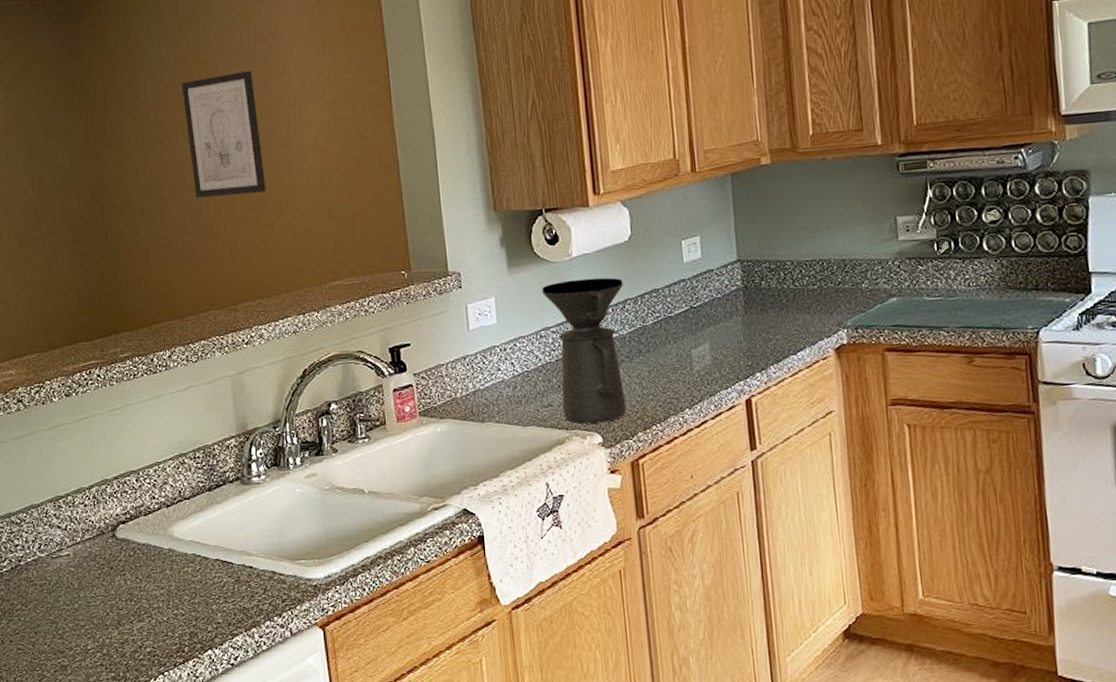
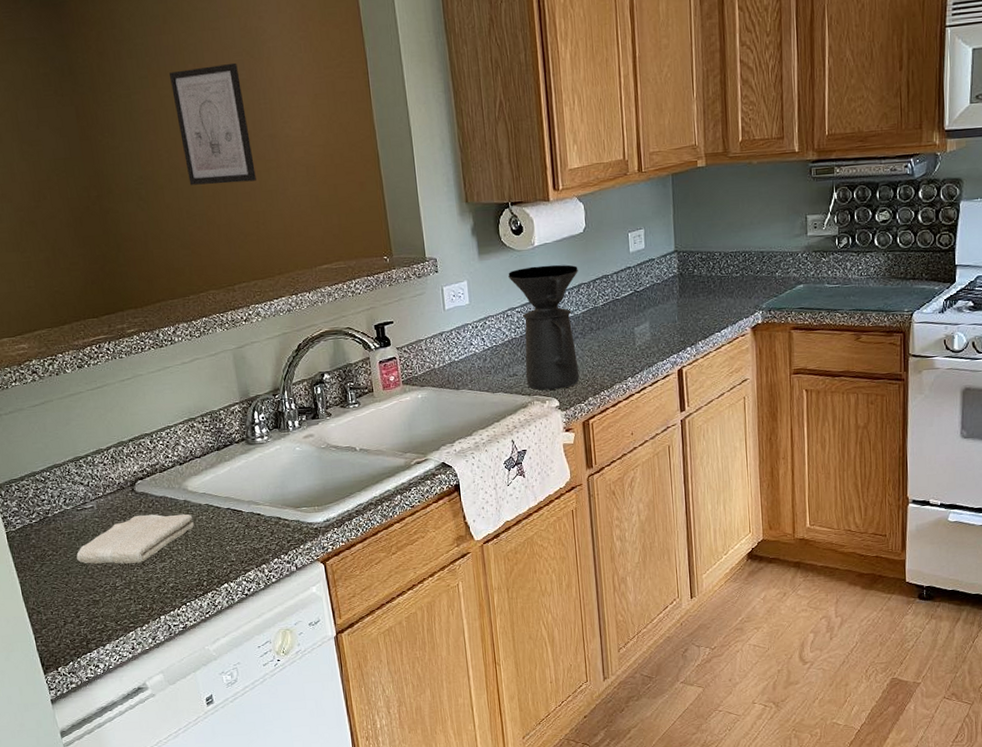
washcloth: none [47,564,179,622] -> present [76,514,195,564]

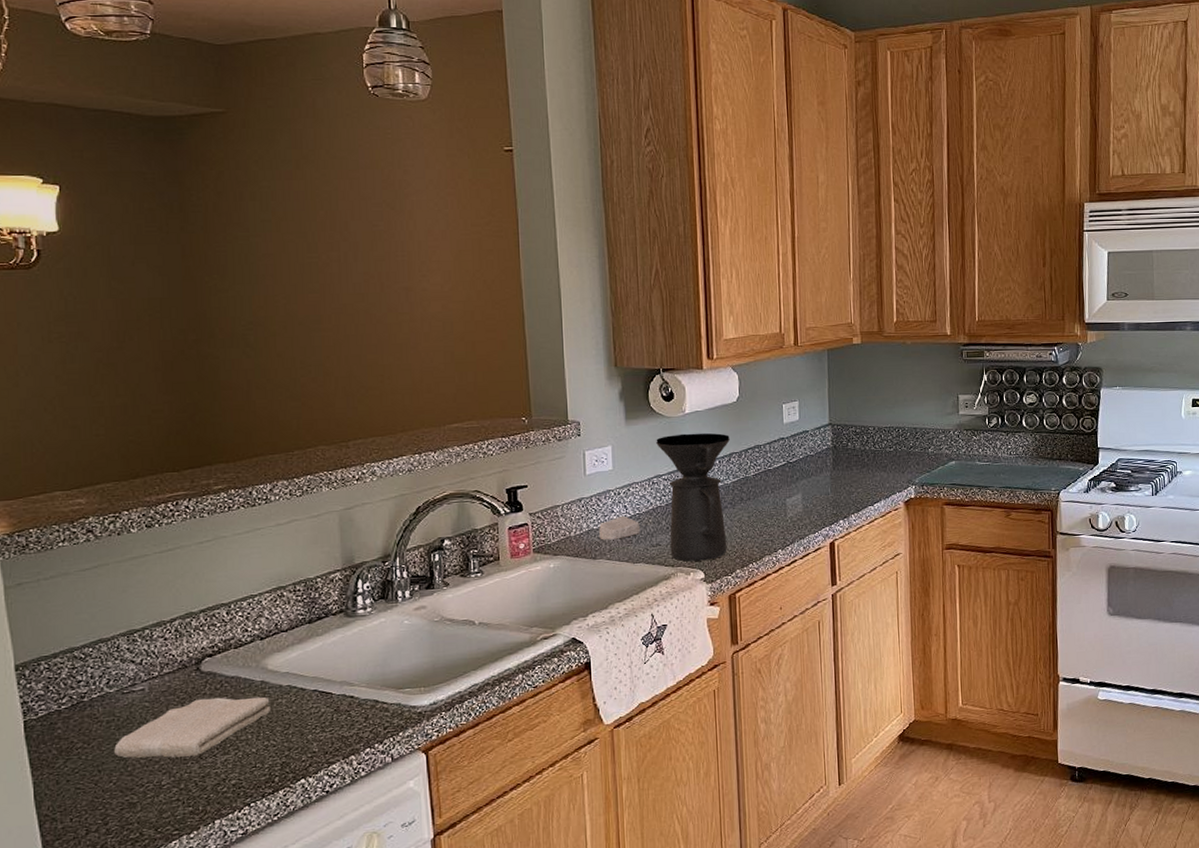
wall art: present [169,62,257,185] -> none [297,213,385,335]
soap bar: none [460,347,498,372] -> present [599,515,641,540]

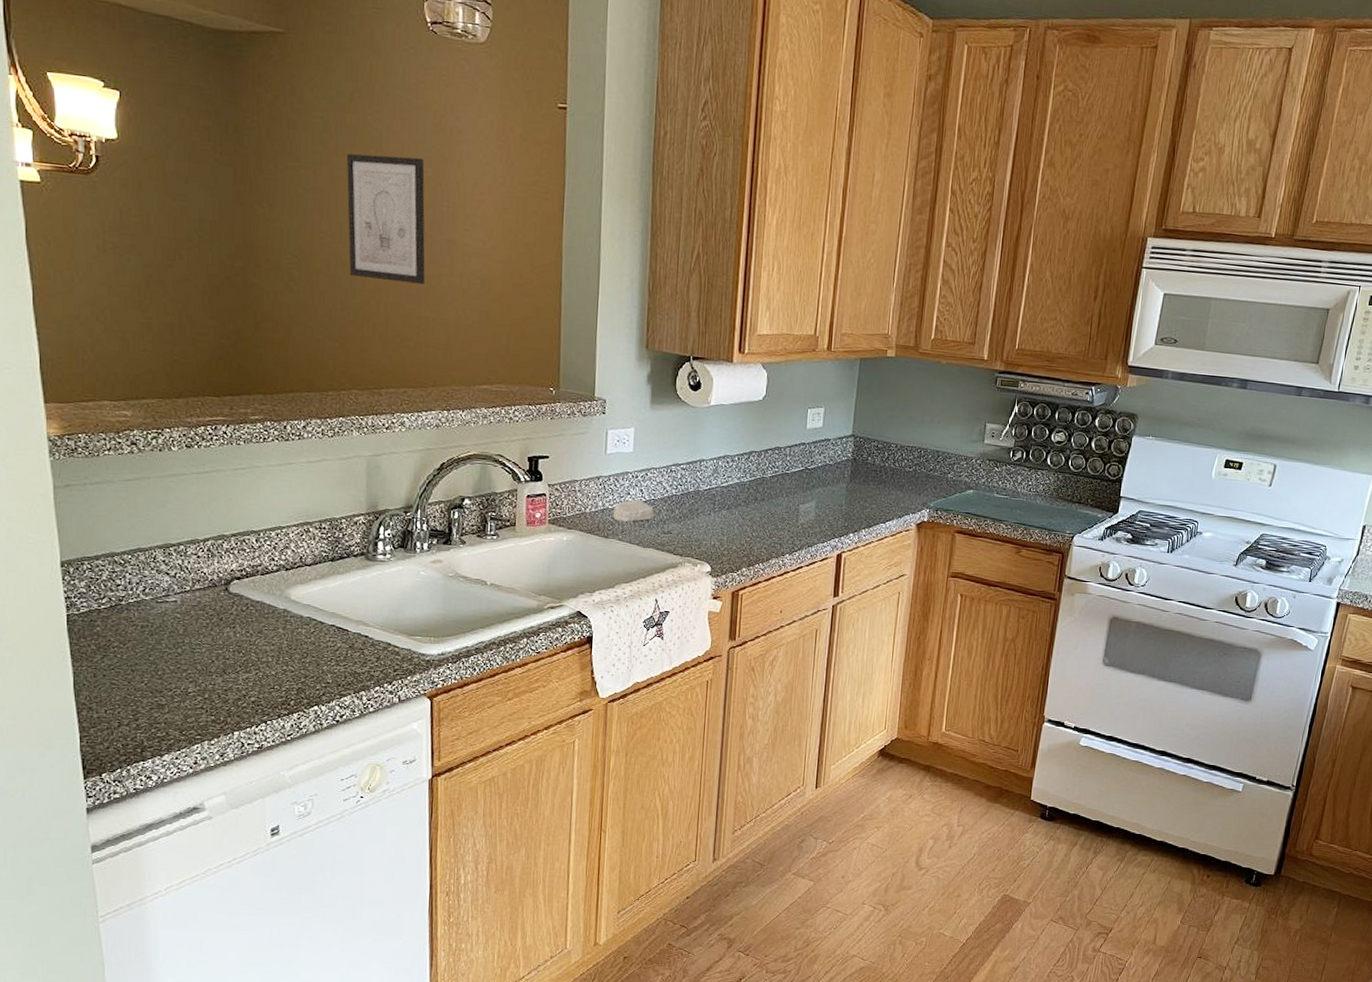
washcloth: present [114,696,272,758] -> none [147,617,292,670]
wall art: none [297,213,385,335] -> present [347,154,425,285]
coffee maker: present [656,432,730,562] -> none [678,425,752,555]

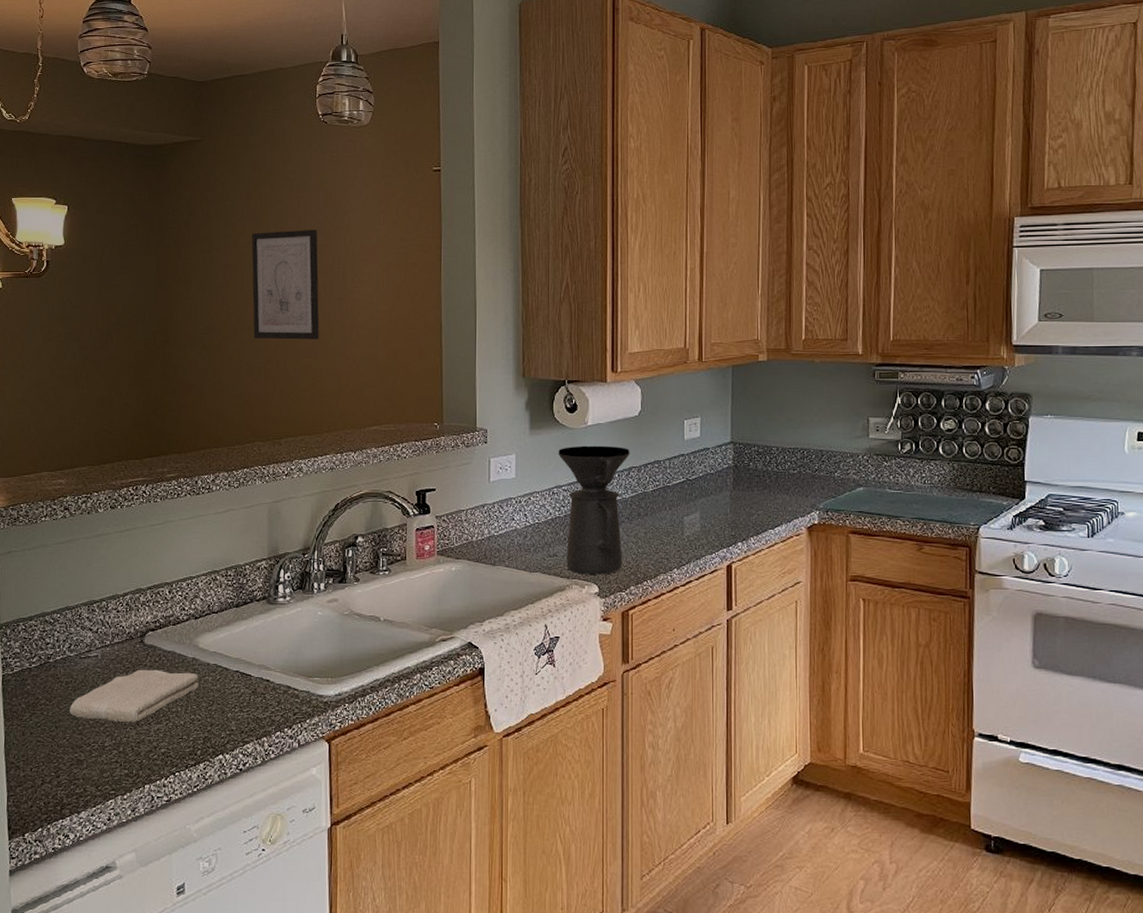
washcloth: none [147,617,292,670] -> present [69,669,199,722]
soap bar: present [613,499,654,522] -> none [500,524,539,547]
coffee maker: none [678,425,752,555] -> present [558,445,630,575]

